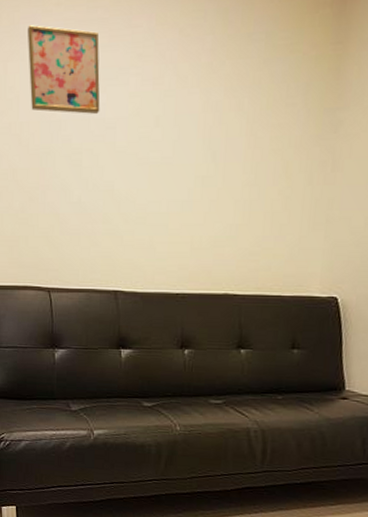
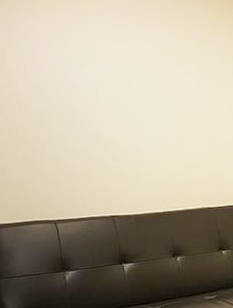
wall art: present [28,25,100,114] -> none [20,24,84,84]

